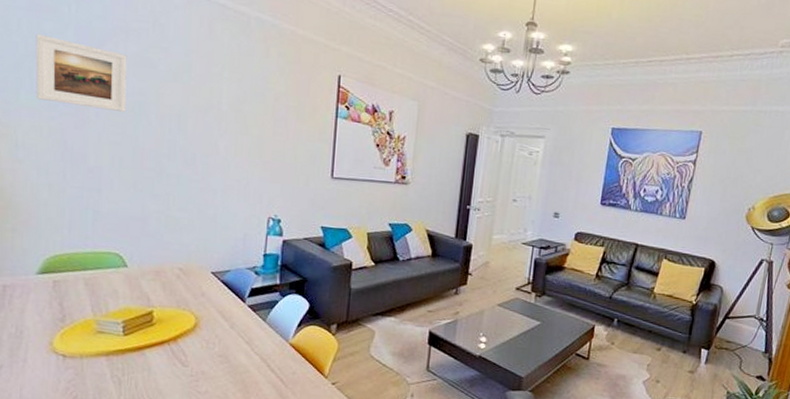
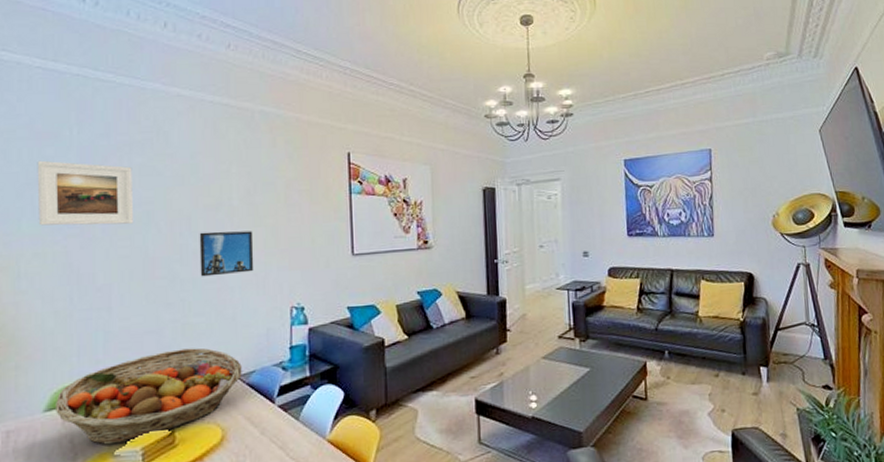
fruit basket: none [47,238,218,315] -> present [56,348,242,446]
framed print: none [185,131,239,178] -> present [199,231,254,277]

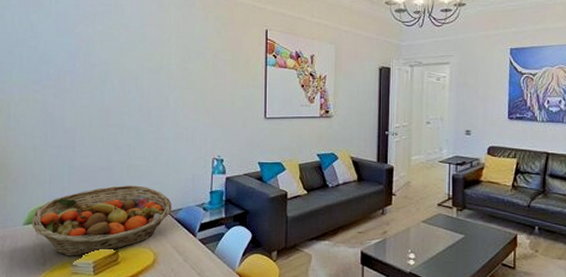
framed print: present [37,160,133,226] -> none [24,24,95,80]
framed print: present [199,231,254,277] -> none [143,90,186,128]

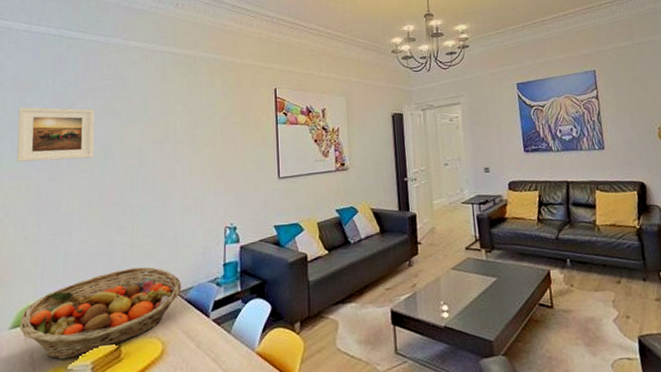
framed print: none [24,24,95,80] -> present [16,106,95,162]

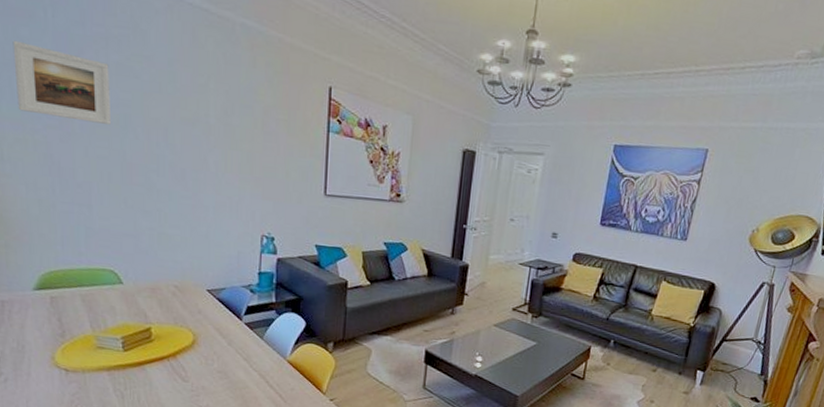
fruit basket: present [20,267,181,361] -> none [44,255,213,331]

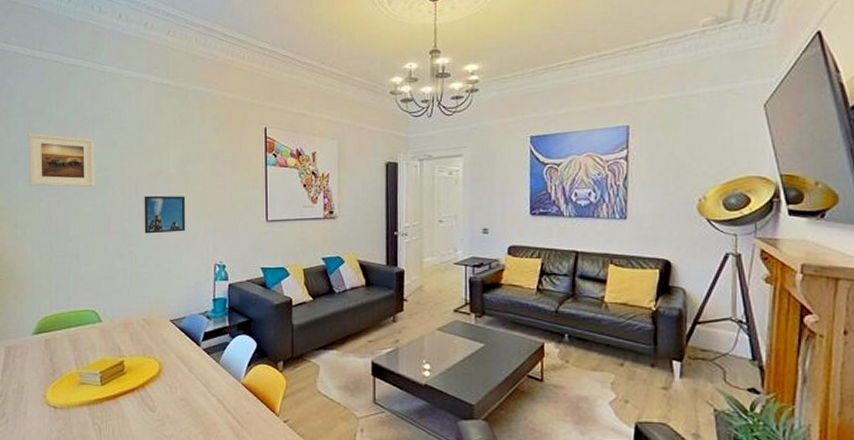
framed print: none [176,146,229,195] -> present [144,195,186,234]

